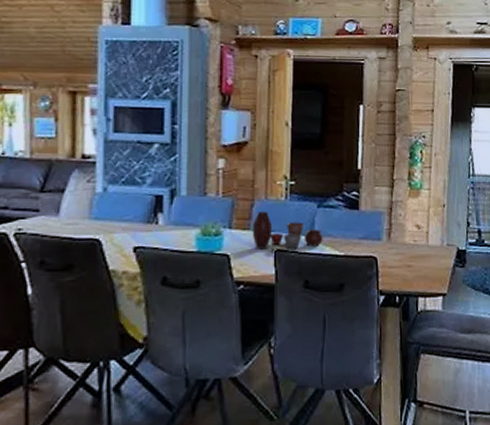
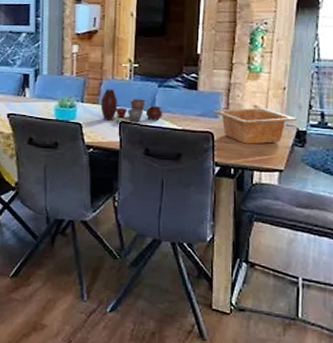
serving bowl: none [375,226,458,268] -> present [213,107,298,144]

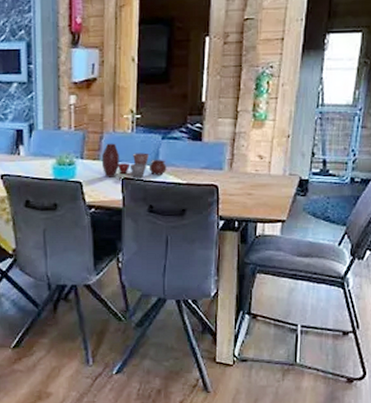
serving bowl: present [213,107,298,144] -> none [217,157,301,196]

